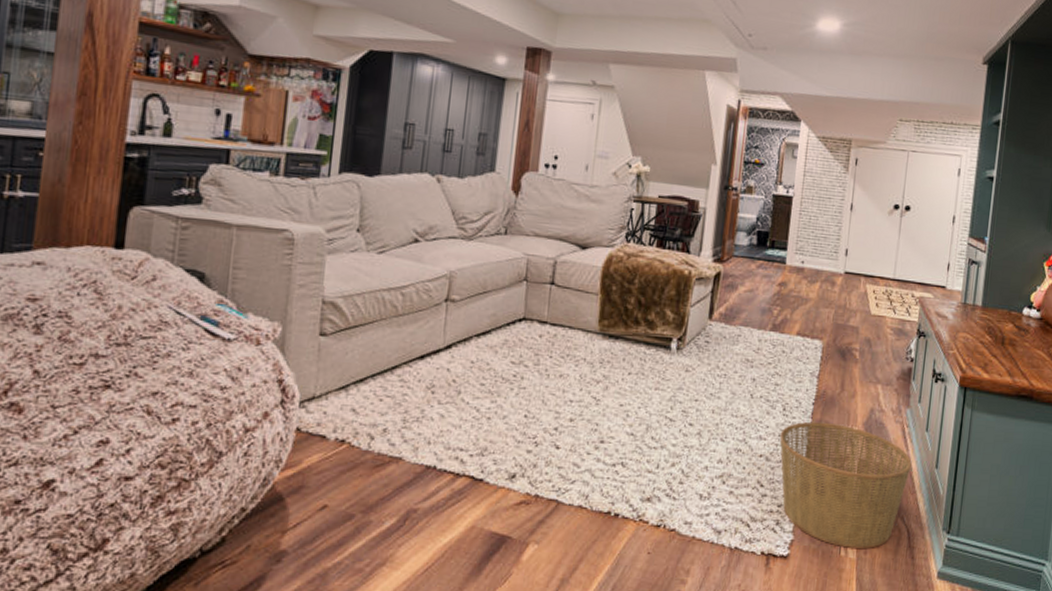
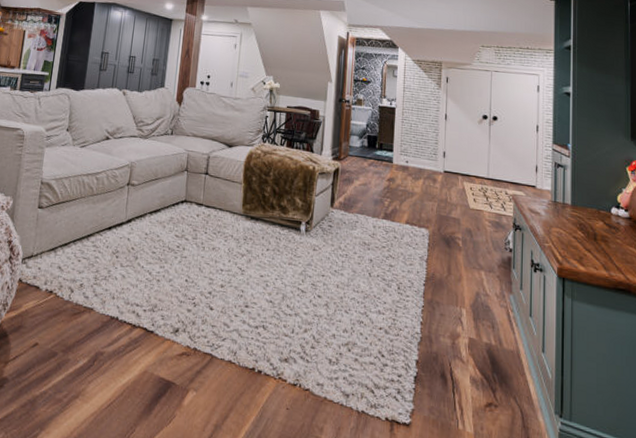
basket: present [779,421,912,550] -> none [396,300,519,425]

